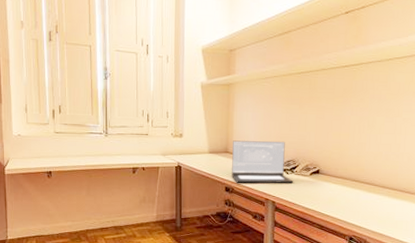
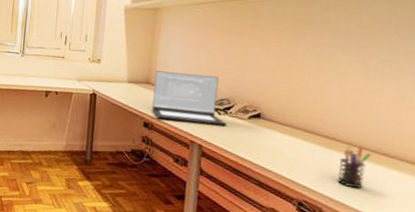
pen holder: none [376,188,399,221] -> present [337,145,371,190]

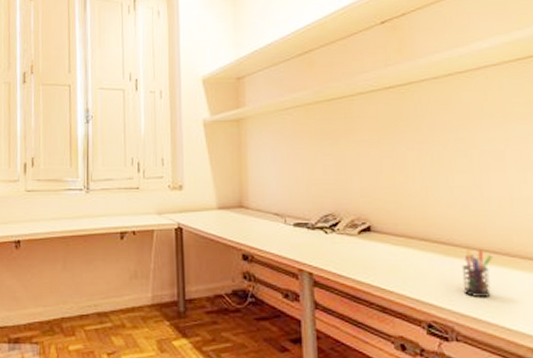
laptop: present [152,70,228,127] -> none [248,189,337,248]

